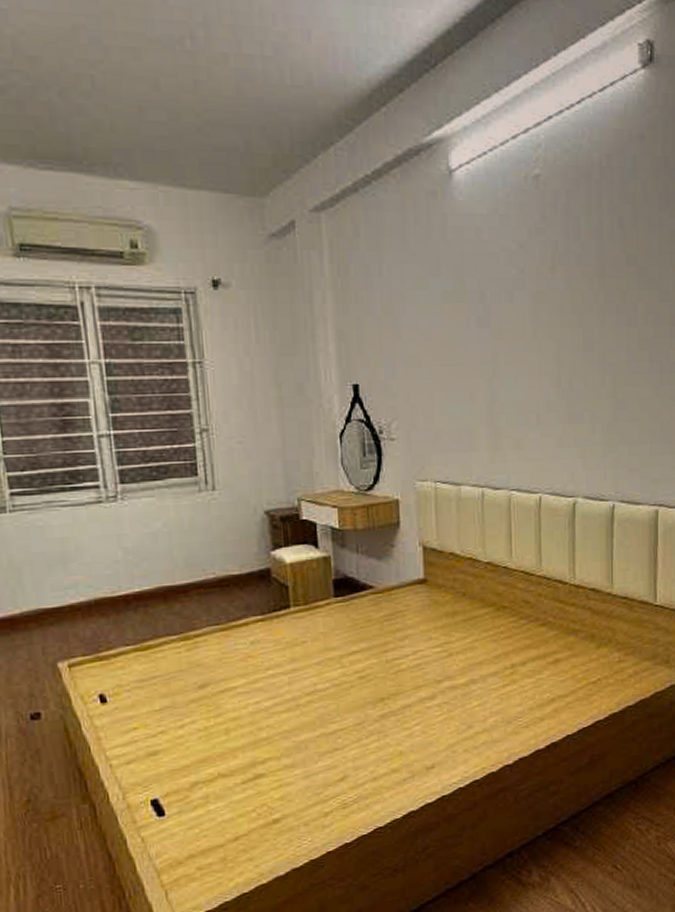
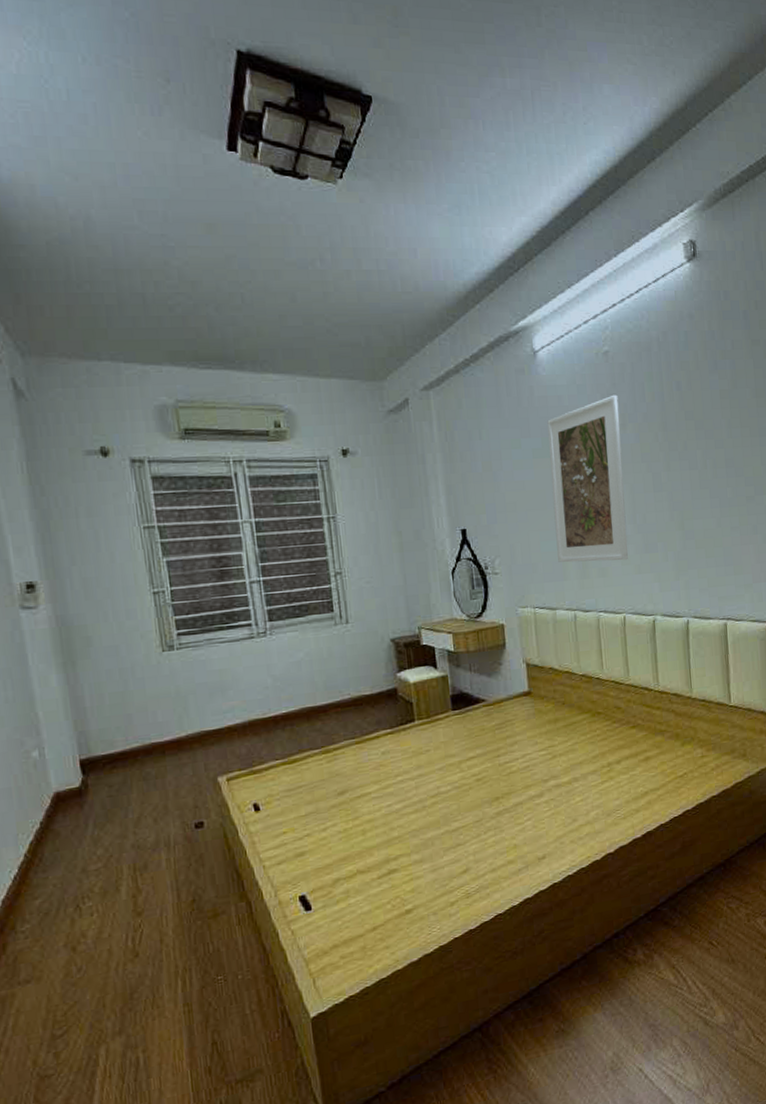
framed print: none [461,229,549,431] -> present [547,394,628,563]

